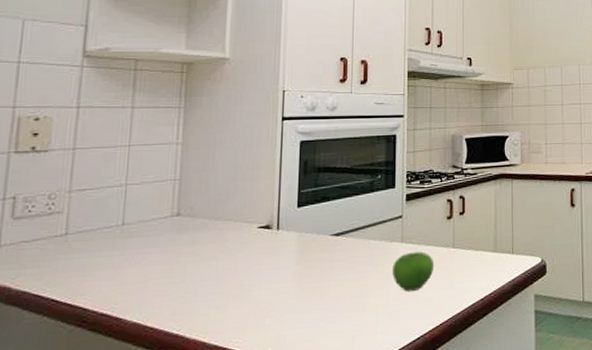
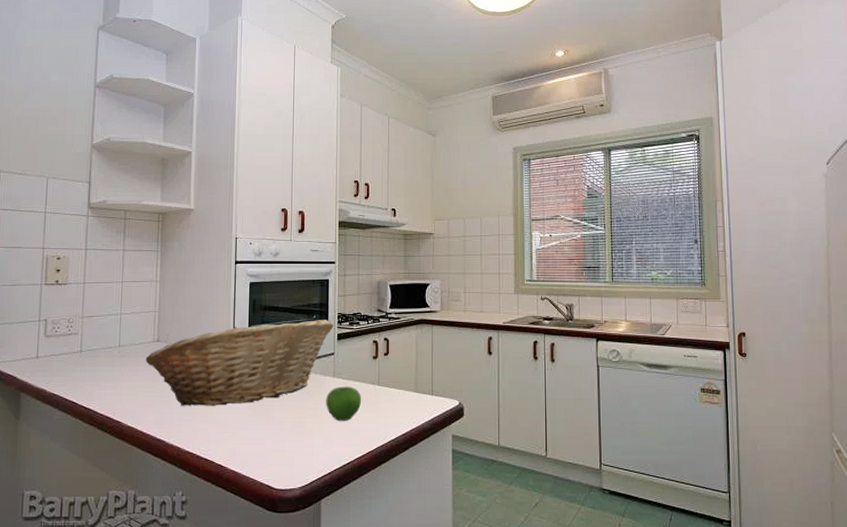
fruit basket: none [159,178,402,291] -> present [145,319,334,406]

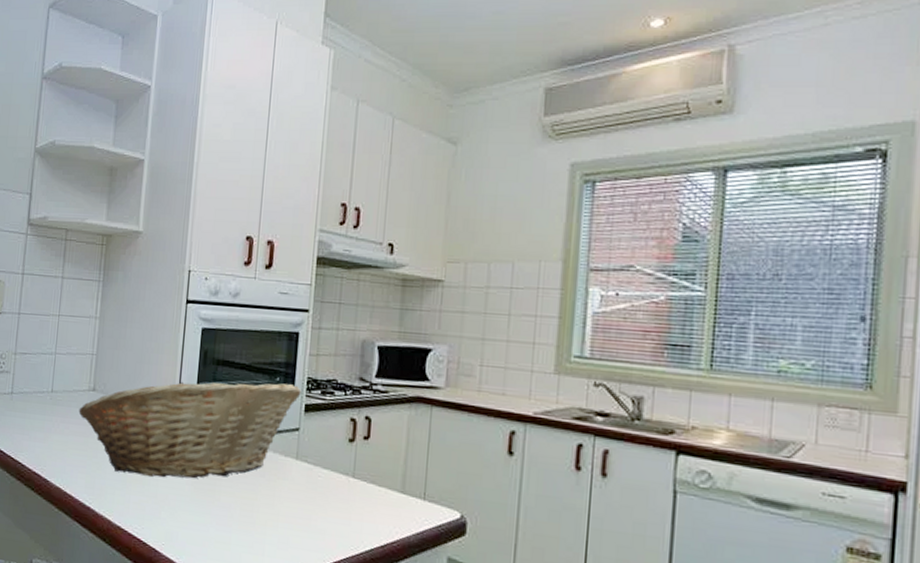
apple: present [326,386,362,421] -> none [284,472,331,518]

